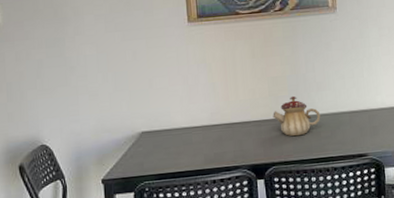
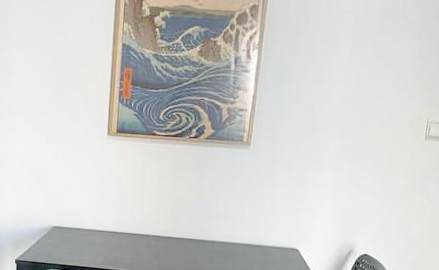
teapot: present [273,95,321,137] -> none [171,219,216,257]

